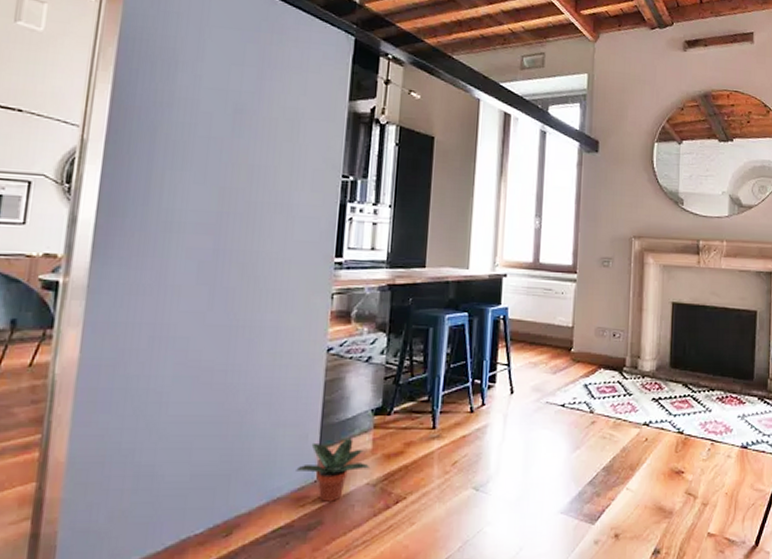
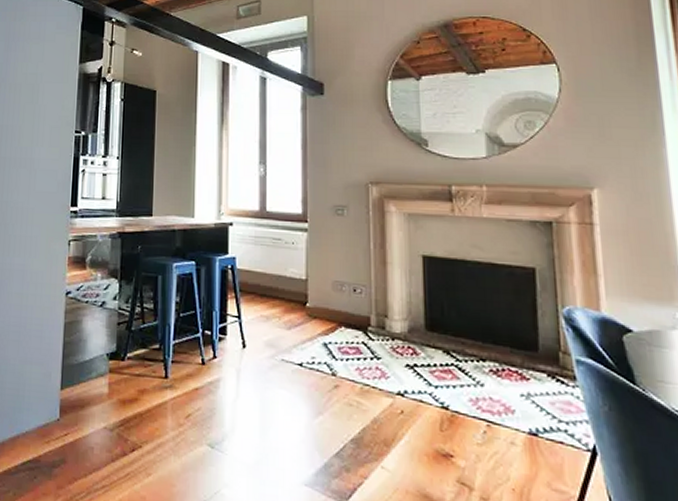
potted plant: present [296,438,371,502] -> none [41,379,107,442]

